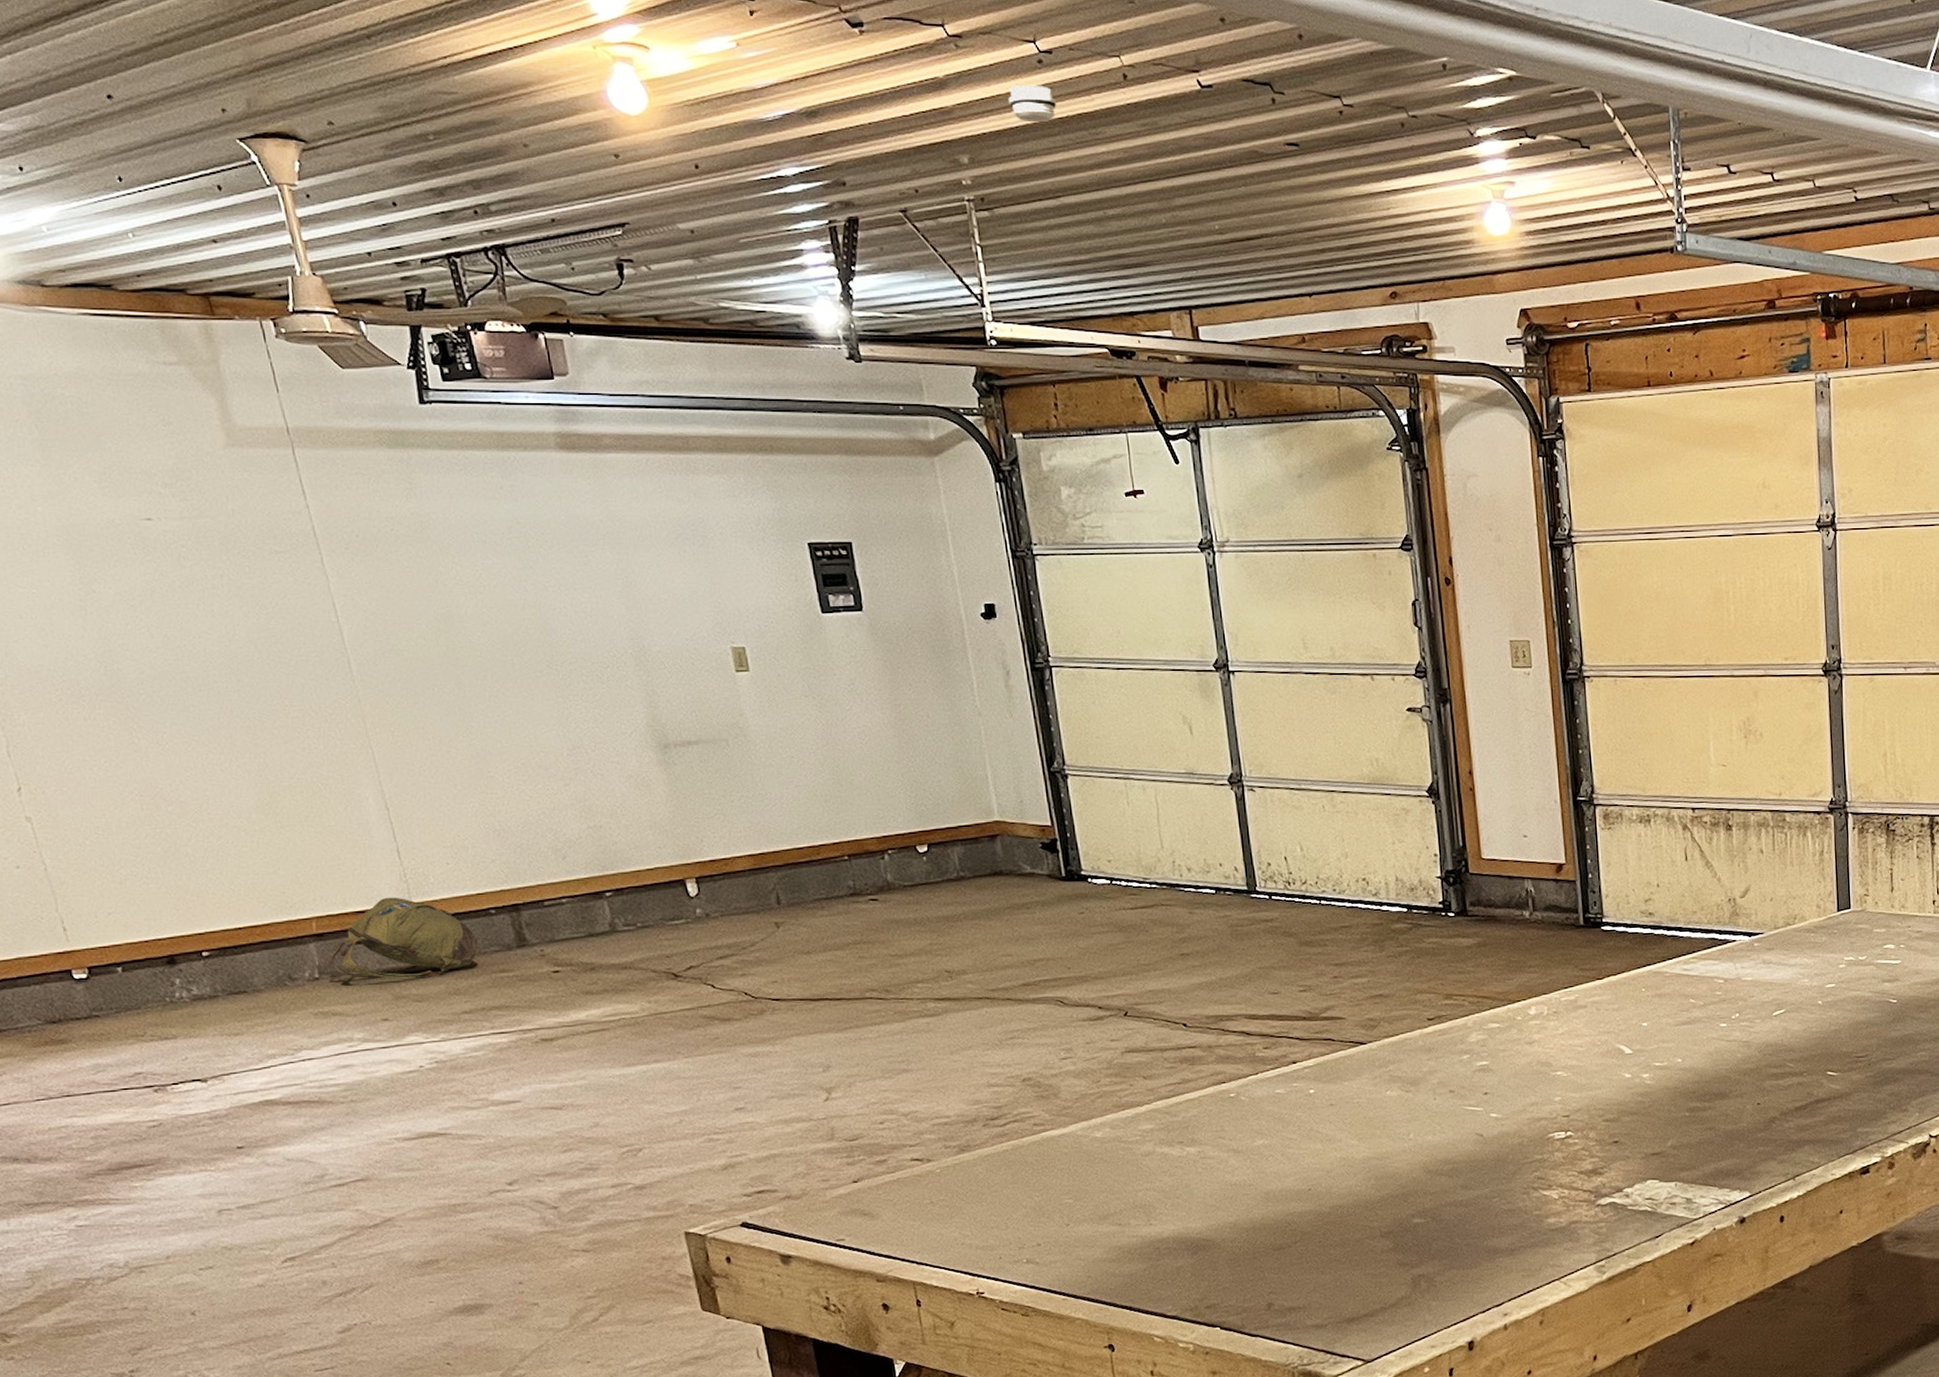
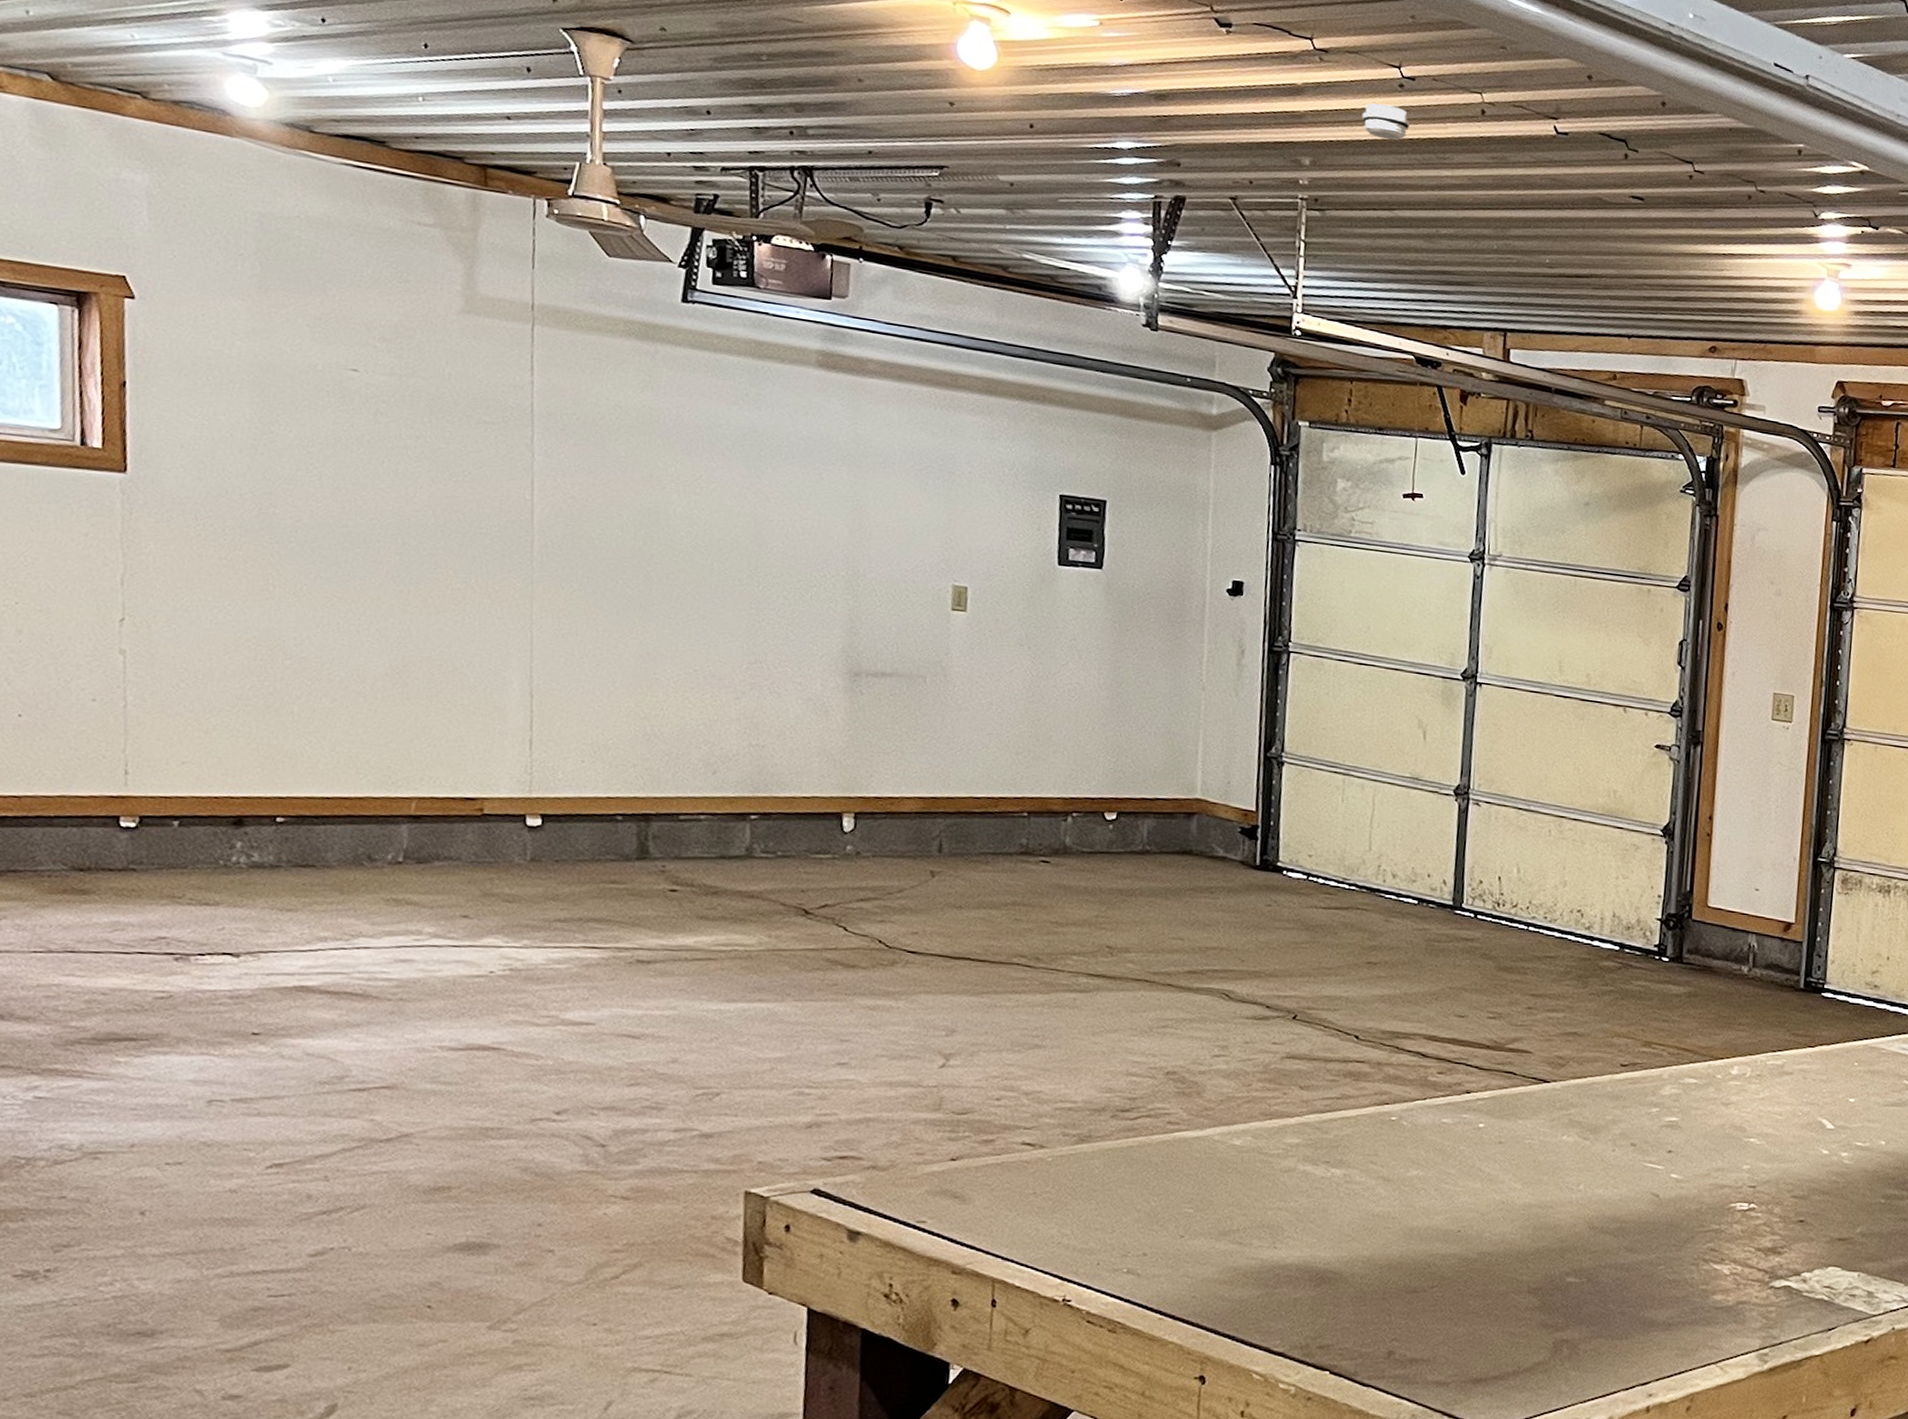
backpack: present [329,897,479,979] -> none [418,787,594,878]

